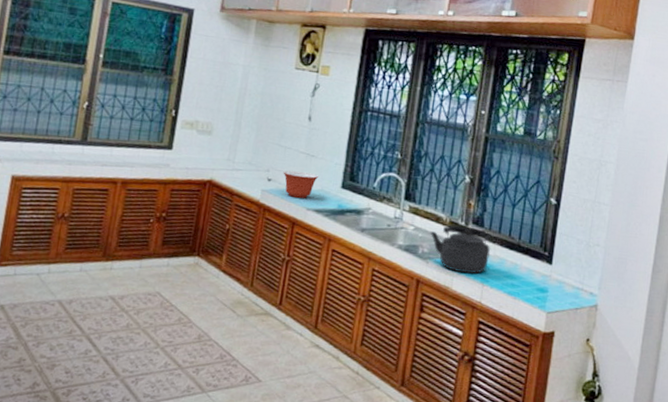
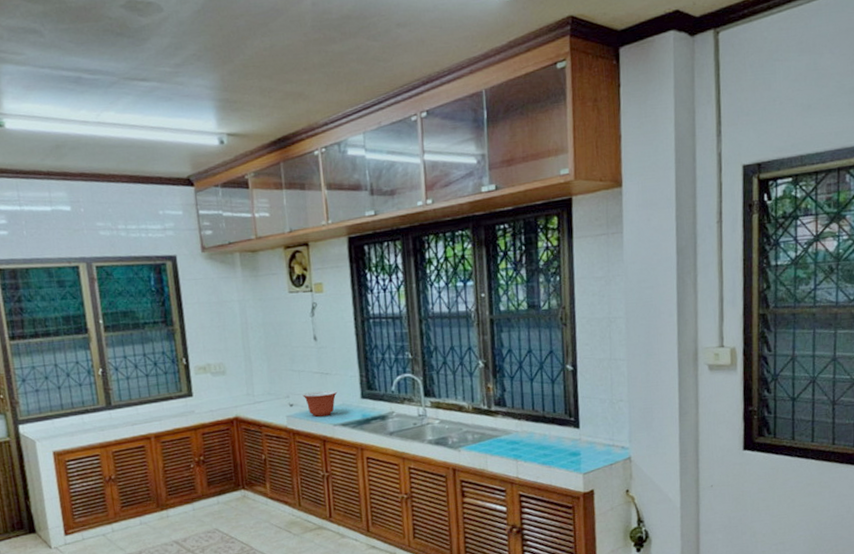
kettle: present [430,225,490,274] -> none [455,409,518,454]

